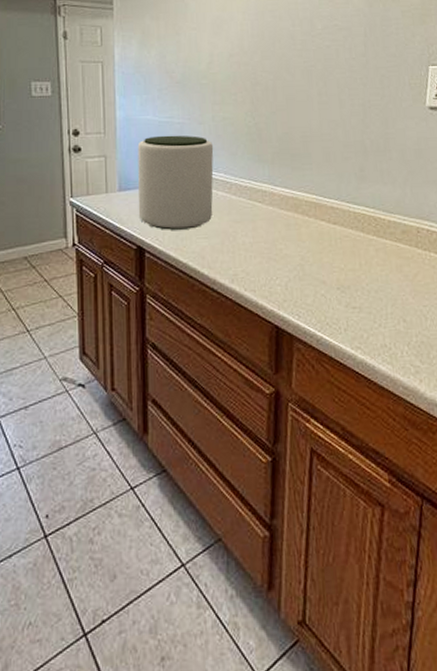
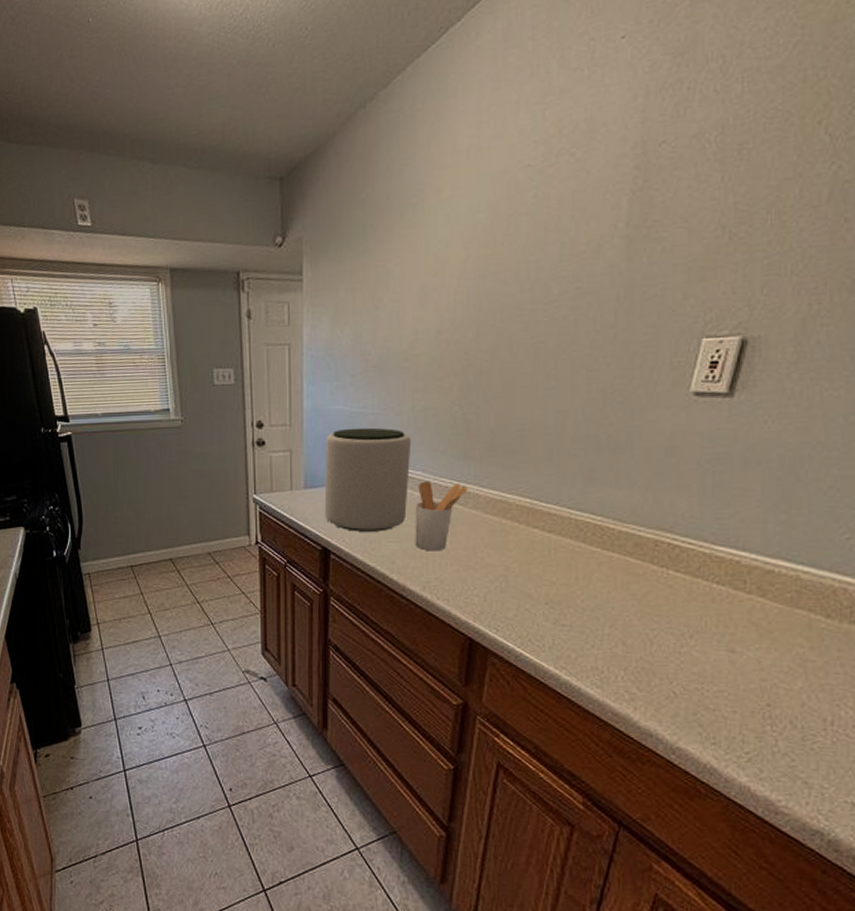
utensil holder: none [220,181,264,246] -> present [415,481,468,551]

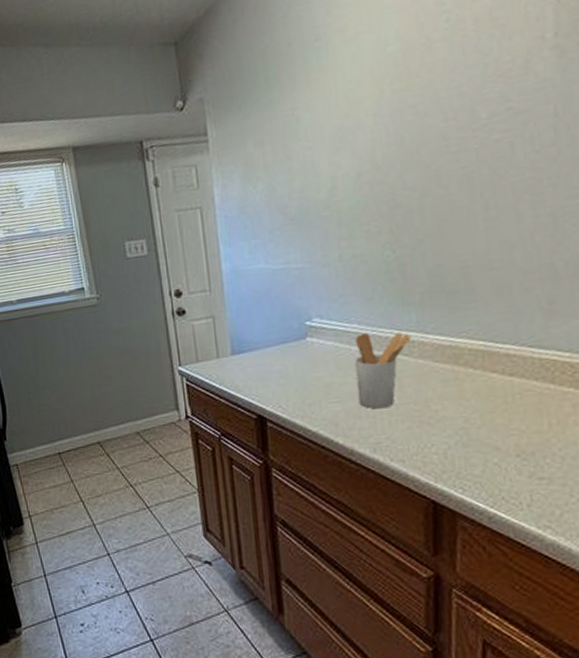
plant pot: present [324,427,412,532] -> none [249,282,346,396]

